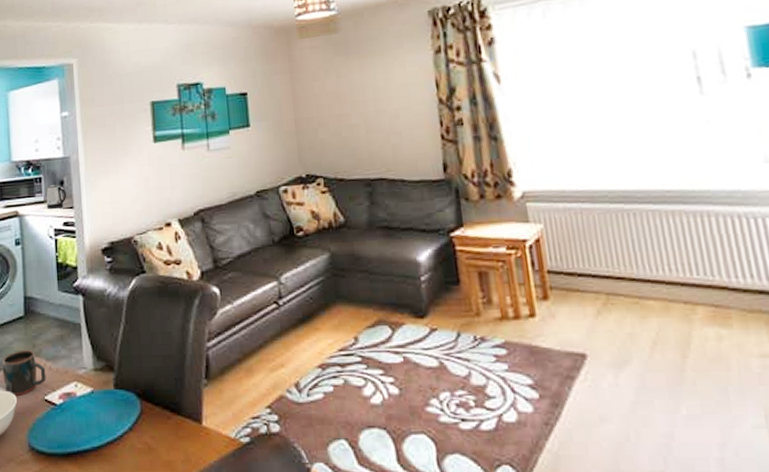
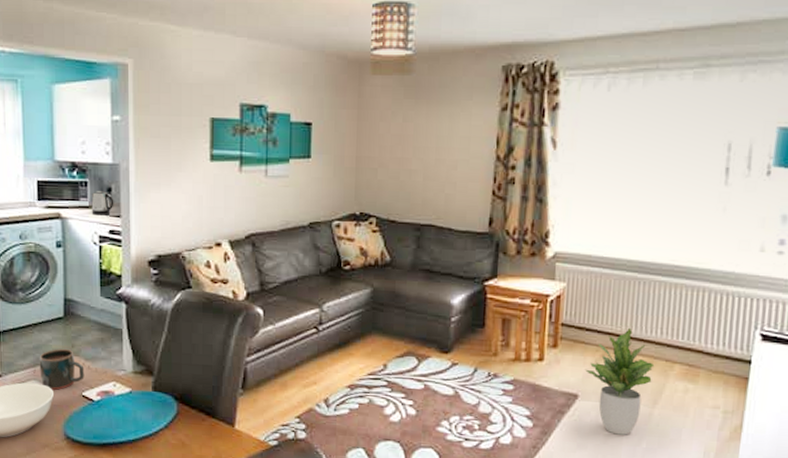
potted plant: none [586,267,673,400] -> present [584,327,655,435]

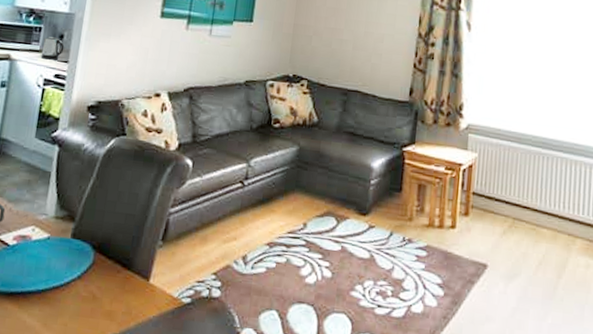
potted plant: present [584,327,655,435] -> none [493,200,558,309]

